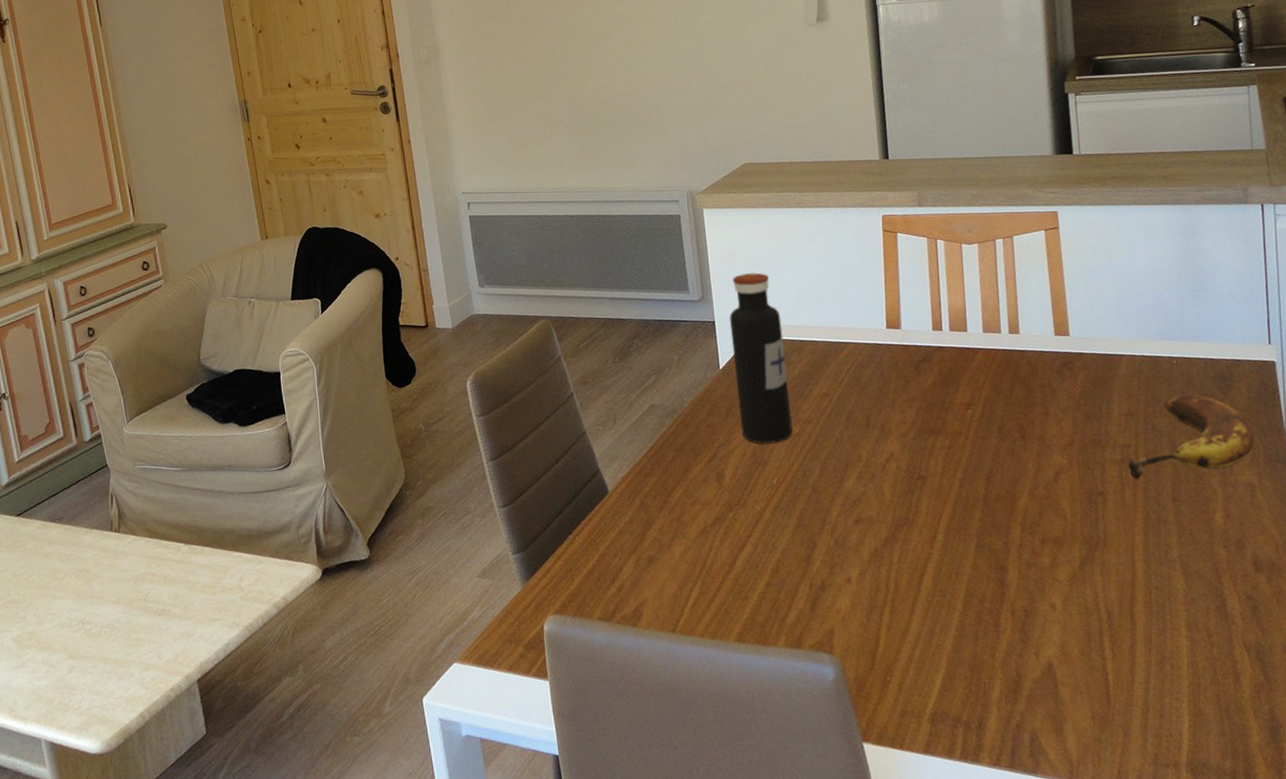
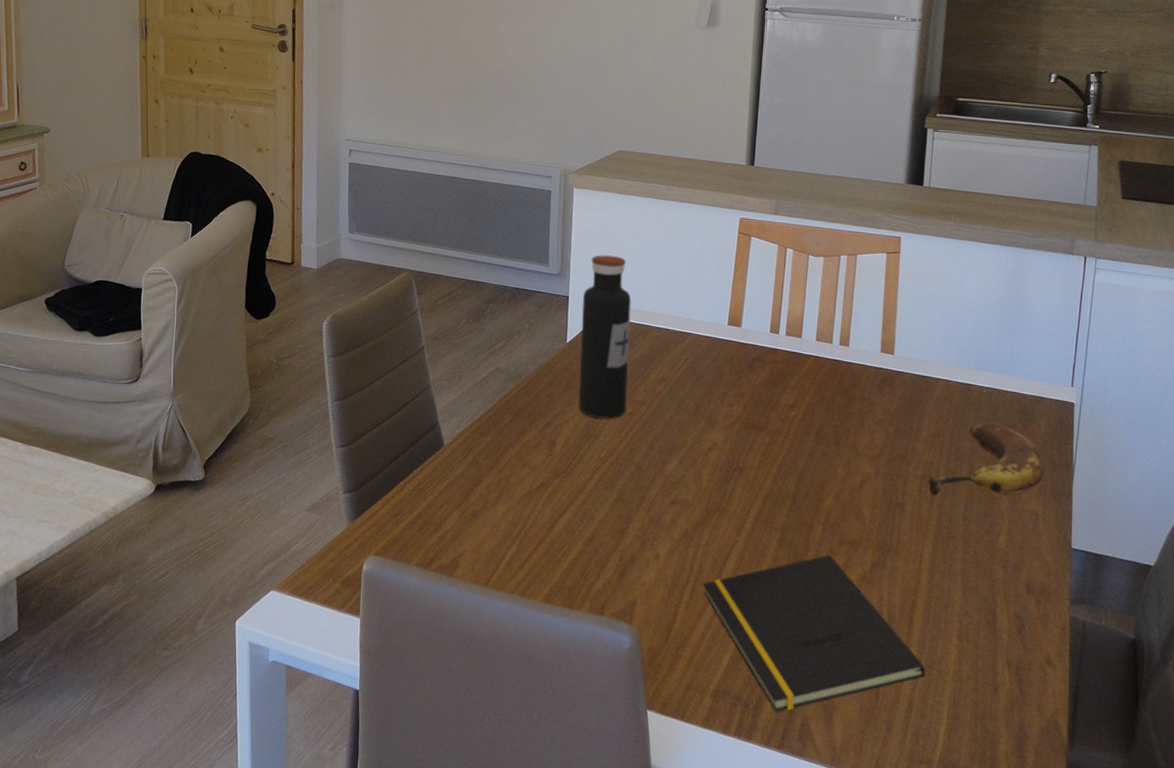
notepad: none [901,556,1158,730] -> present [702,554,926,712]

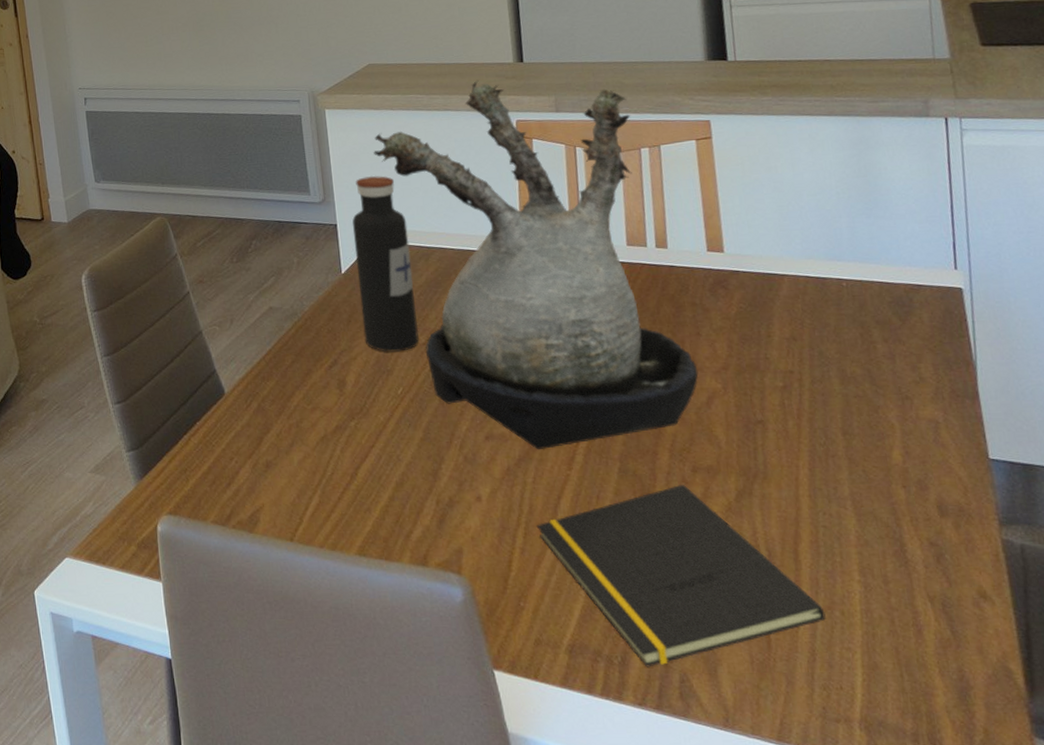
plant: none [611,177,857,517] -> present [373,79,699,450]
banana: present [928,423,1045,497] -> none [790,320,939,410]

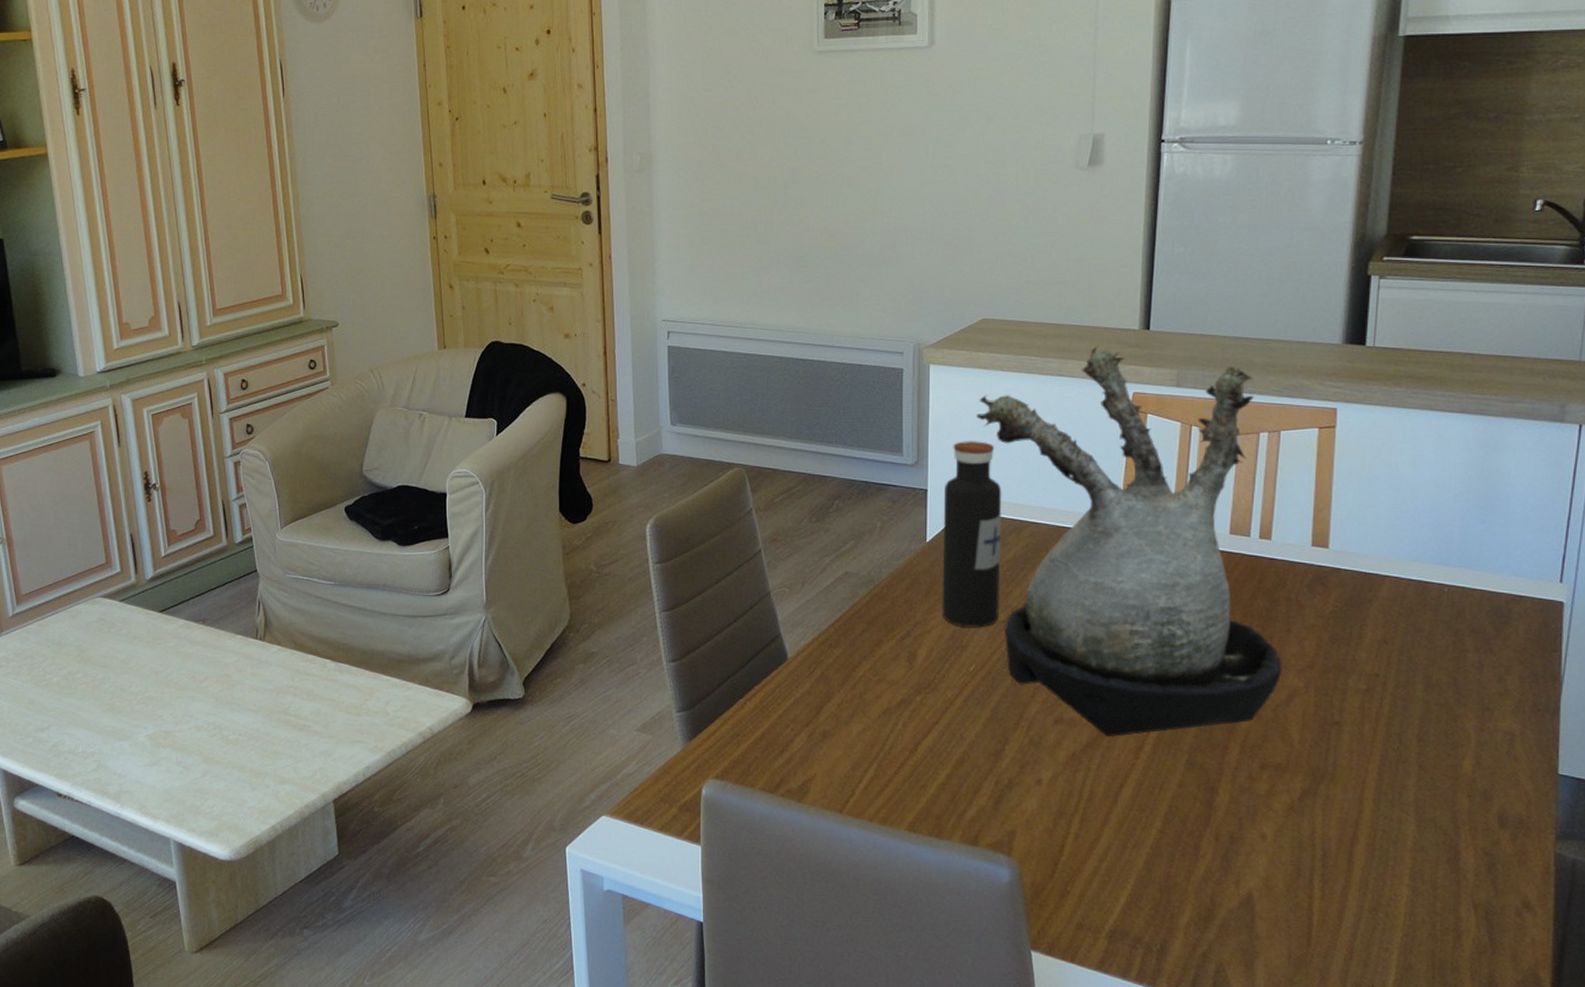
notepad: present [536,484,826,668] -> none [1094,780,1369,956]

